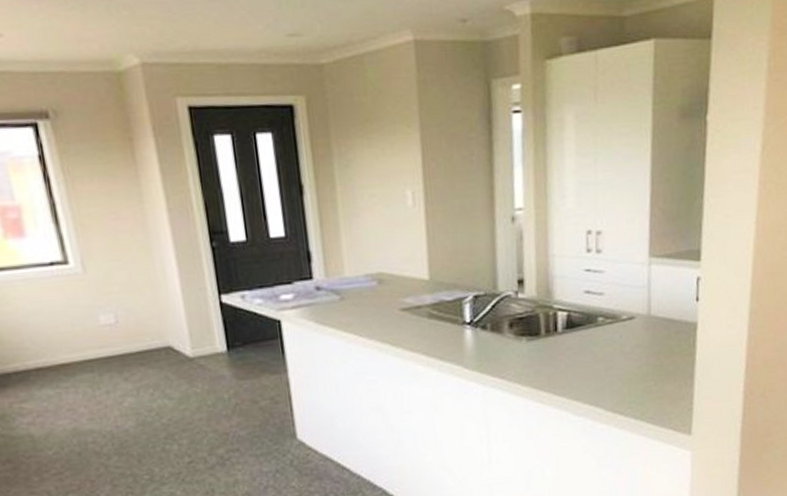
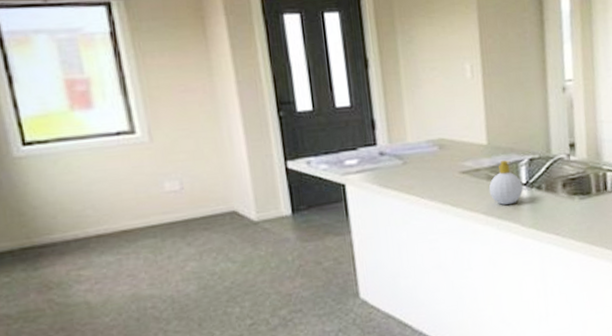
soap bottle: none [430,296,466,345] -> present [488,159,523,205]

